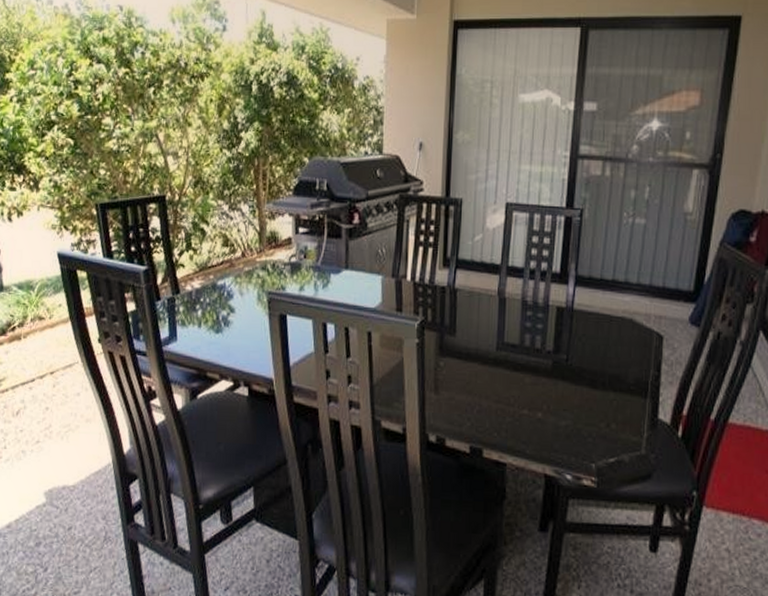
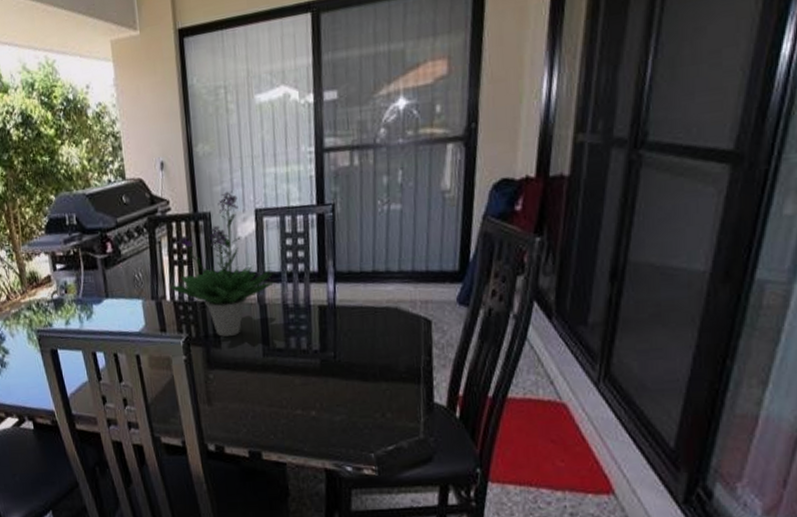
potted plant: none [412,181,519,325] -> present [170,190,276,337]

